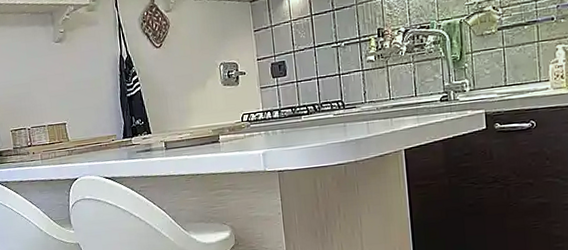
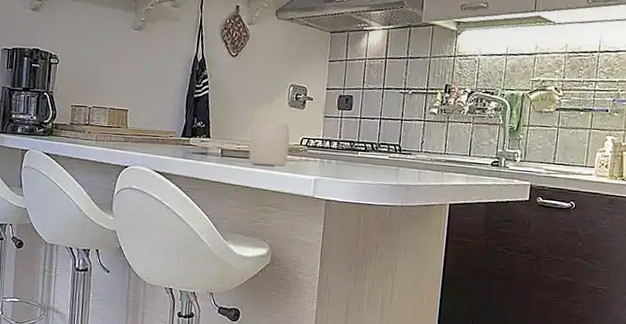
mug: none [189,103,232,151] -> present [248,121,290,167]

